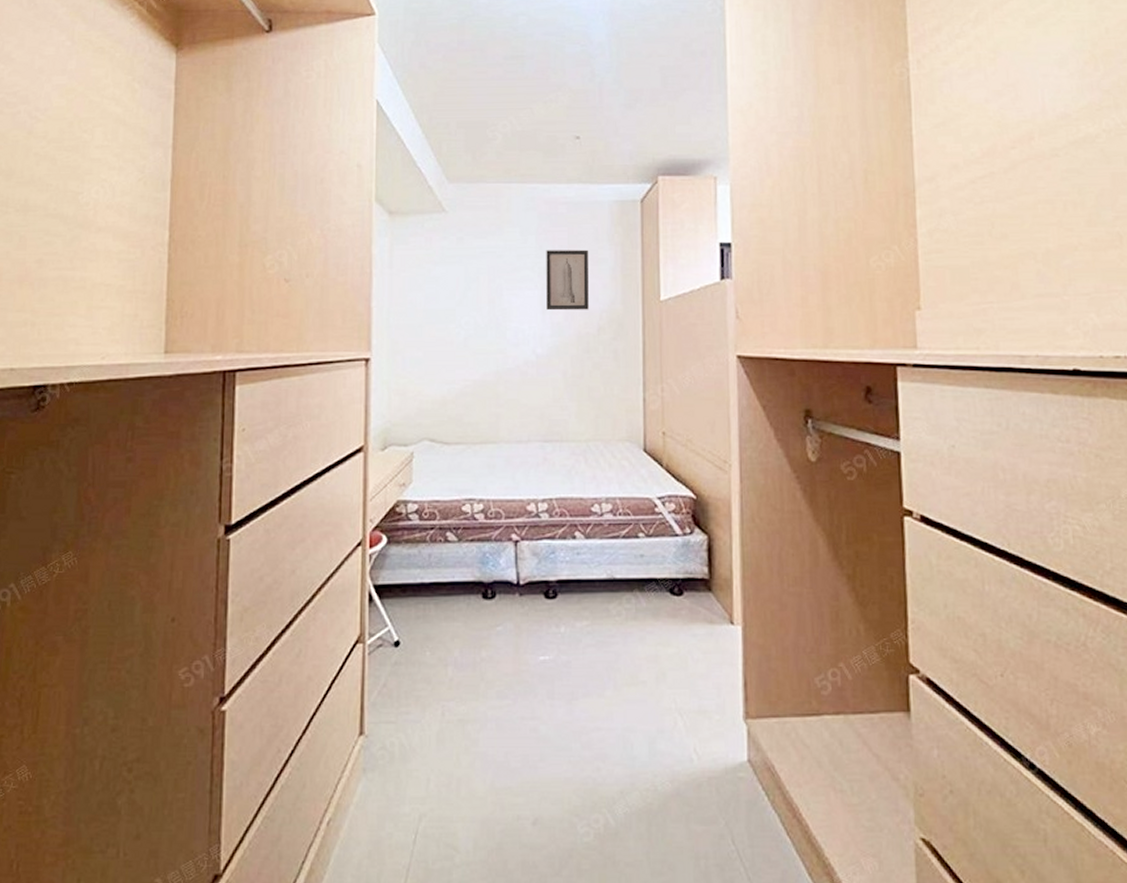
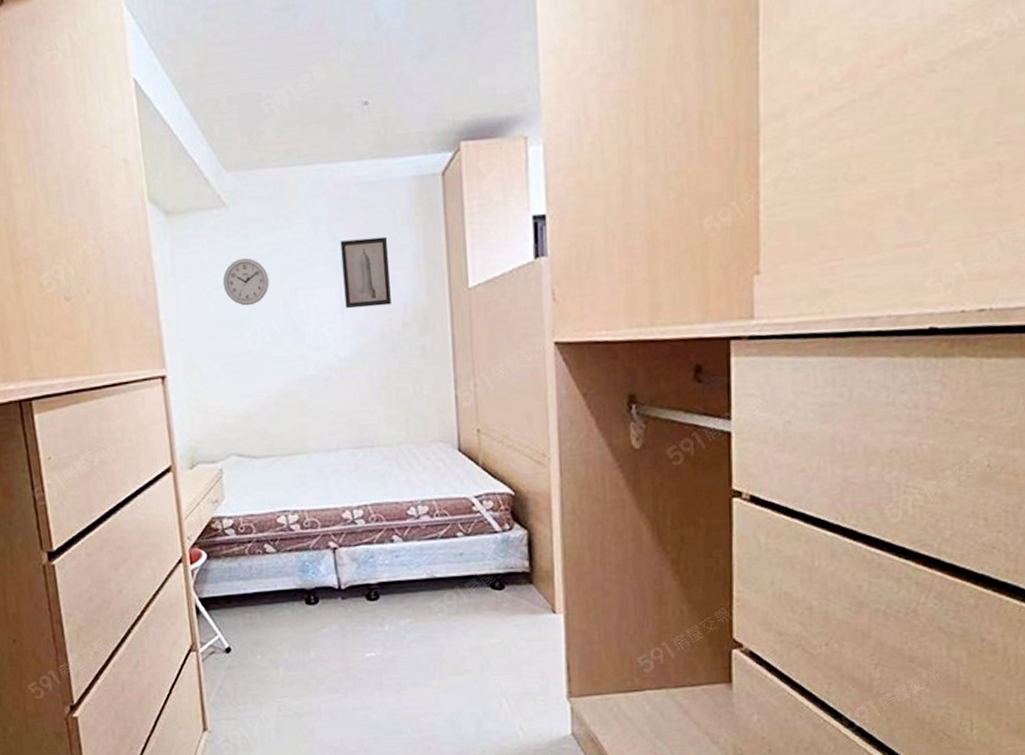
wall clock: none [434,258,478,300] -> present [222,258,269,306]

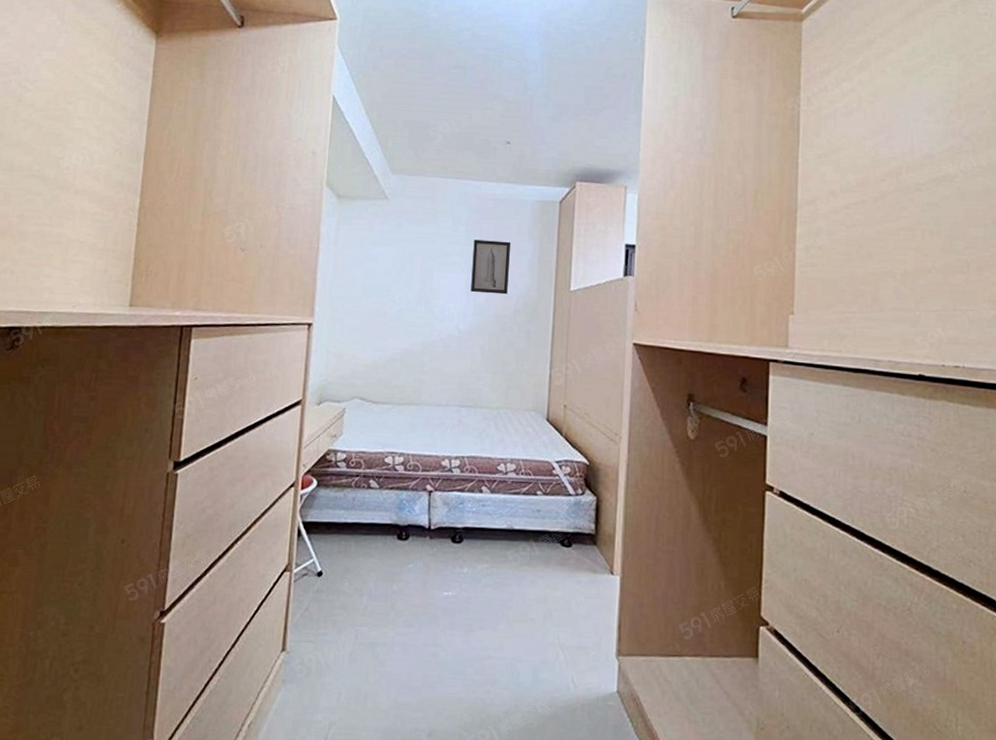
wall clock: present [222,258,269,306] -> none [374,240,412,278]

